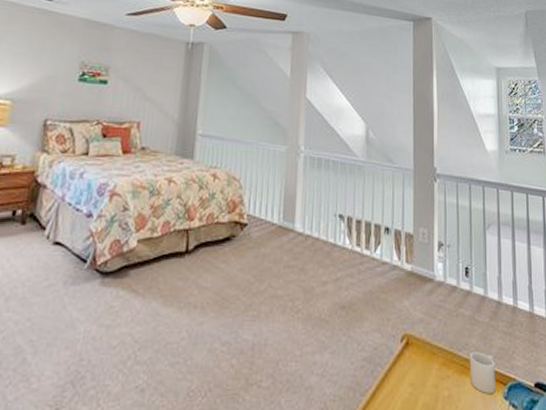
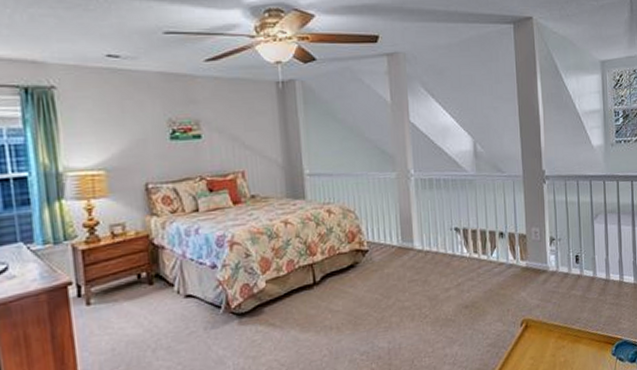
mug: present [469,352,497,395] -> none [581,322,606,355]

